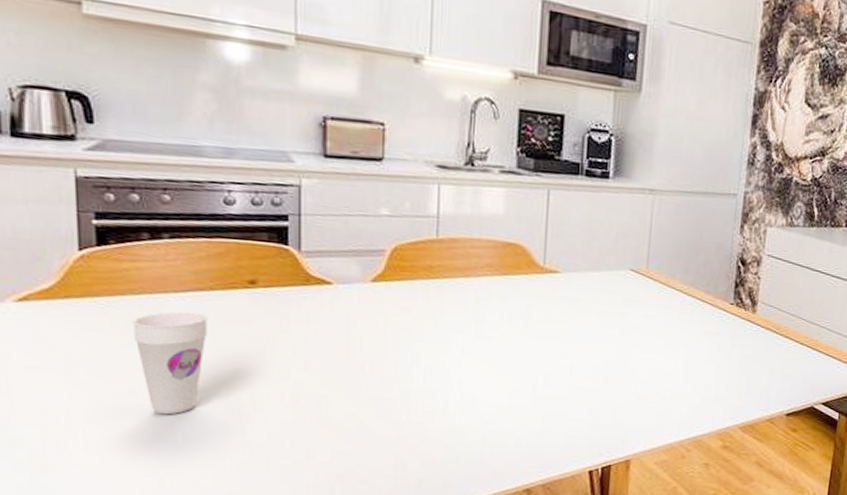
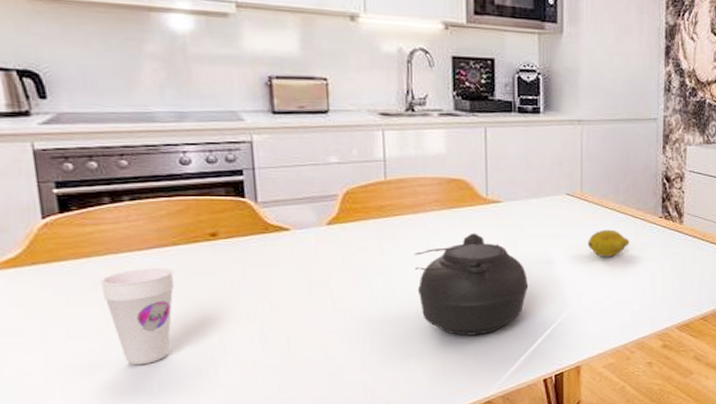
teapot: none [461,303,582,416] -> present [414,233,529,336]
fruit: none [649,312,696,343] -> present [587,229,630,257]

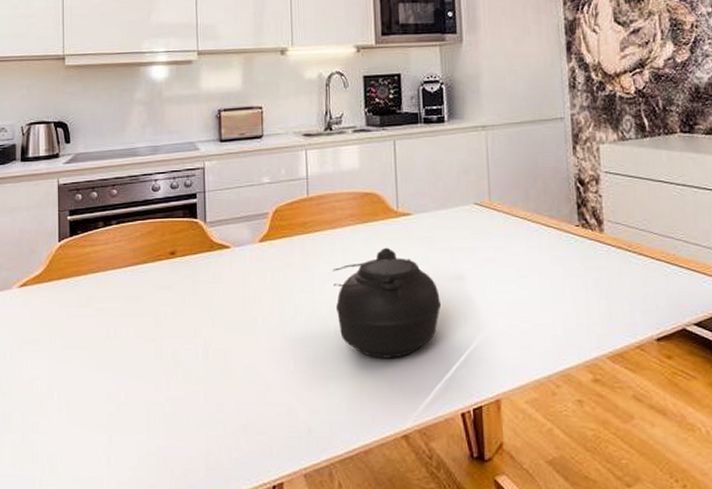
cup: present [99,267,174,366] -> none [91,283,143,375]
fruit: present [587,229,630,257] -> none [499,241,545,272]

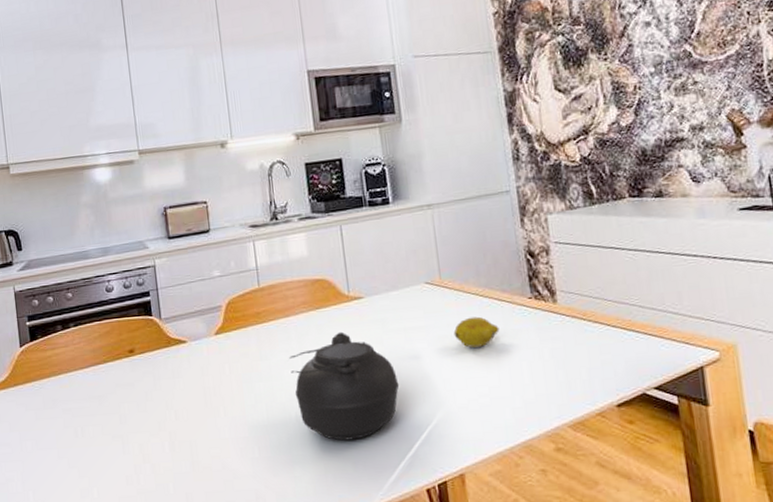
fruit: none [499,241,545,272] -> present [453,316,500,348]

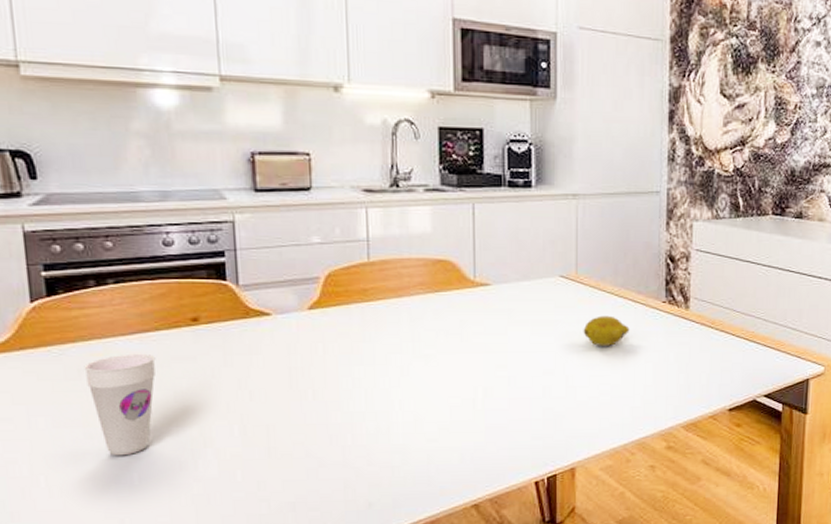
cup: none [56,383,106,473] -> present [84,353,156,456]
teapot: present [289,331,400,441] -> none [398,318,519,432]

